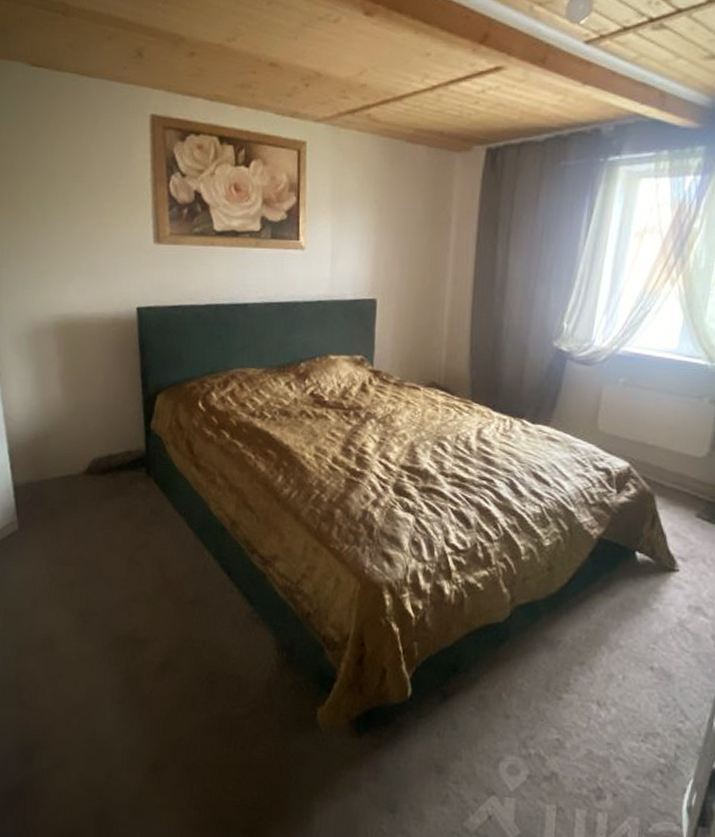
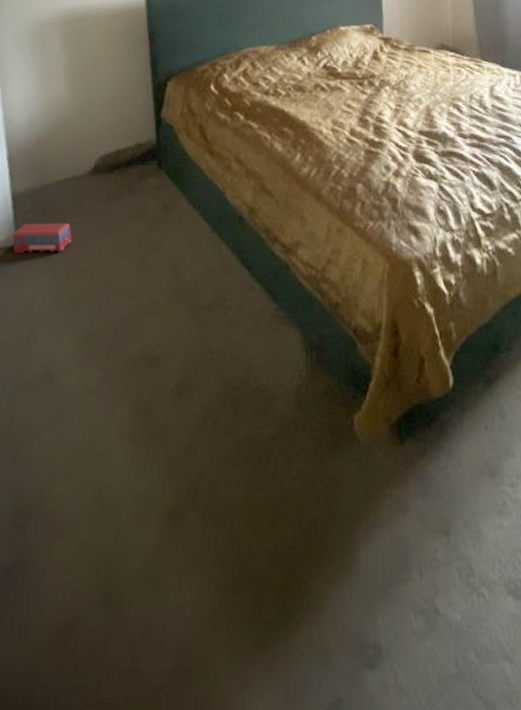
toy train: none [15,512,68,541] -> present [12,223,72,254]

